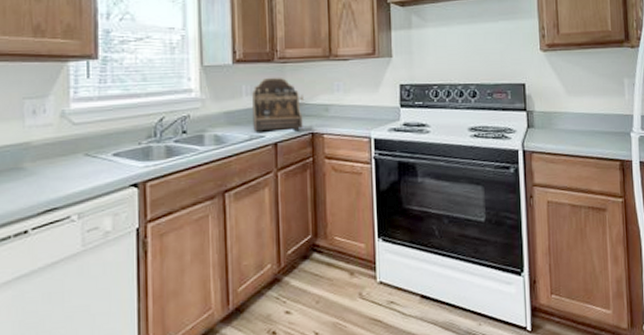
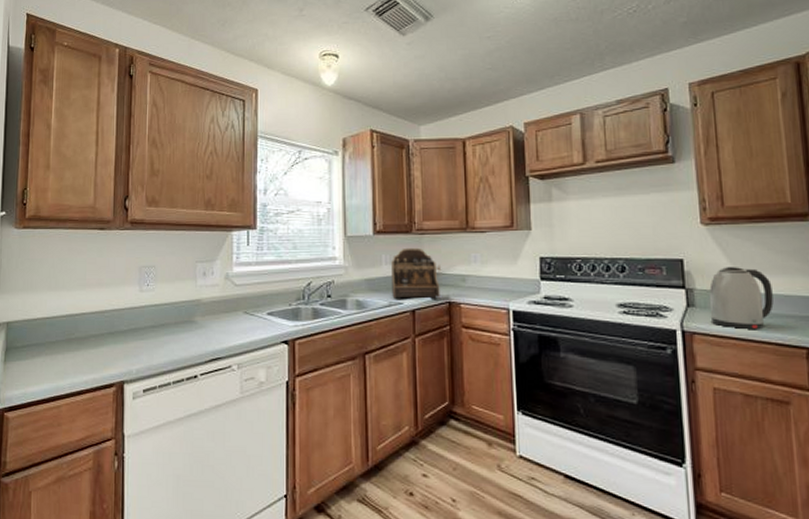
kettle: none [546,90,596,147] -> present [709,267,774,330]

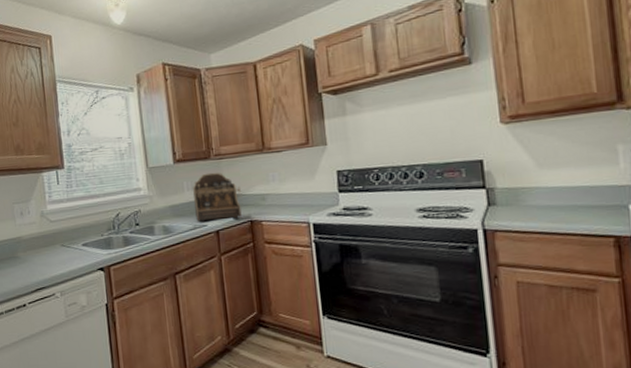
kettle: present [709,267,774,330] -> none [511,162,579,224]

